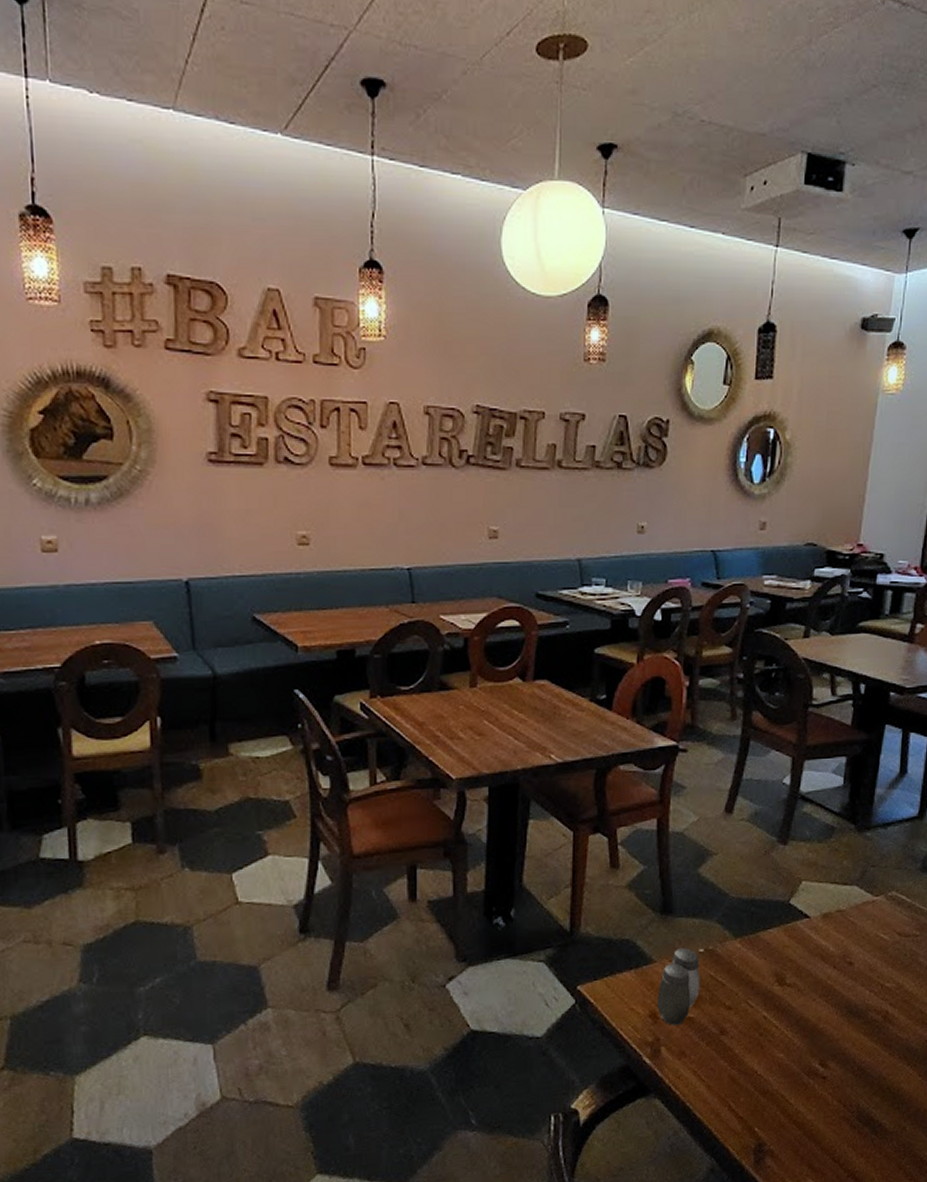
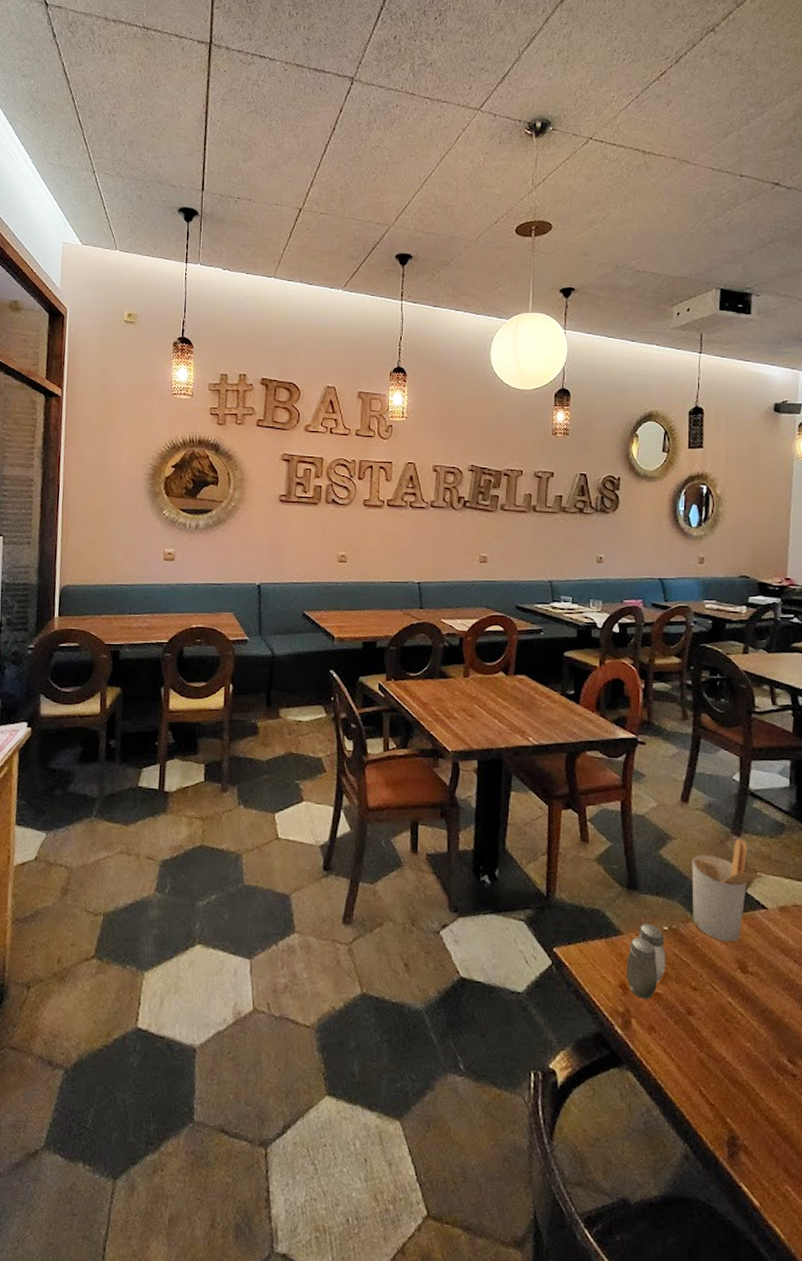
utensil holder: none [731,847,820,957] -> present [692,838,774,943]

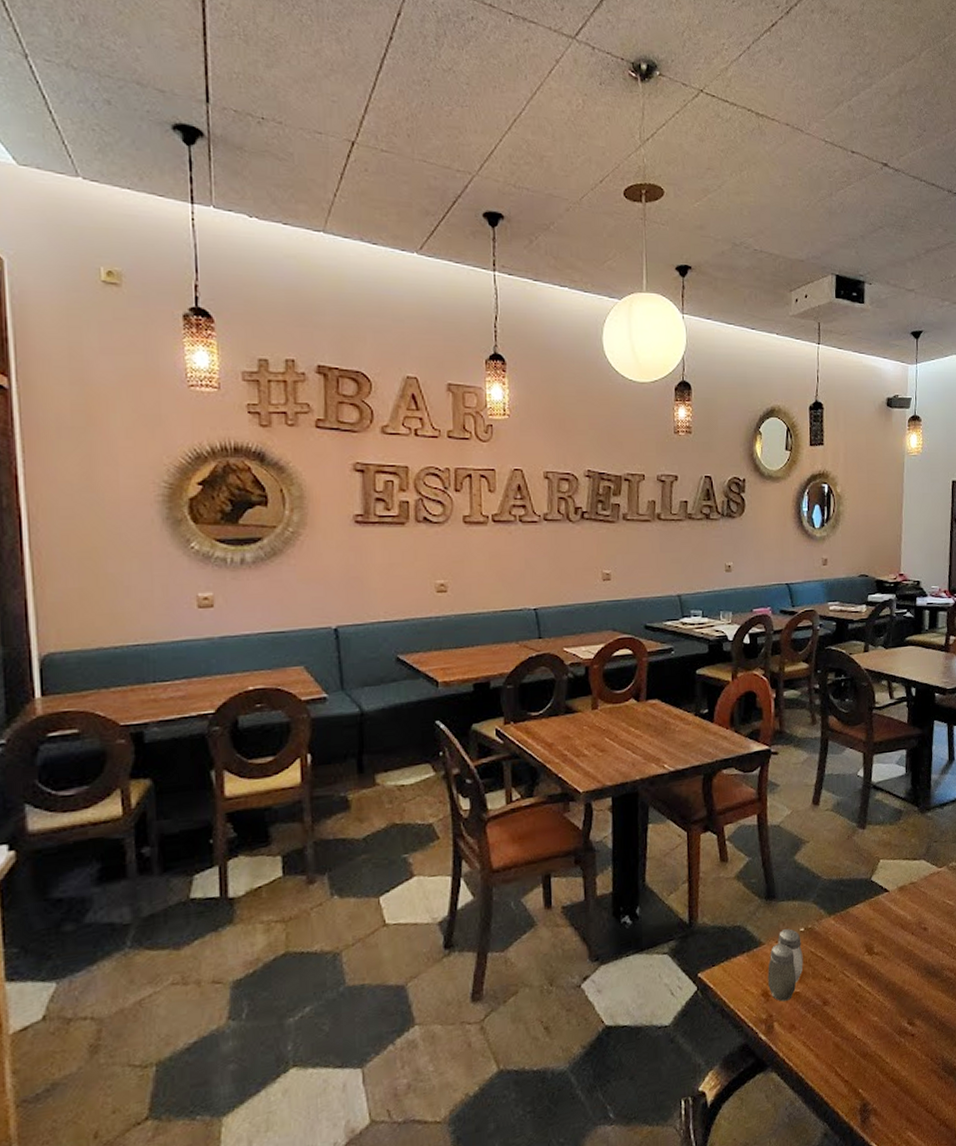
utensil holder: present [692,838,774,943] -> none [824,831,894,930]

